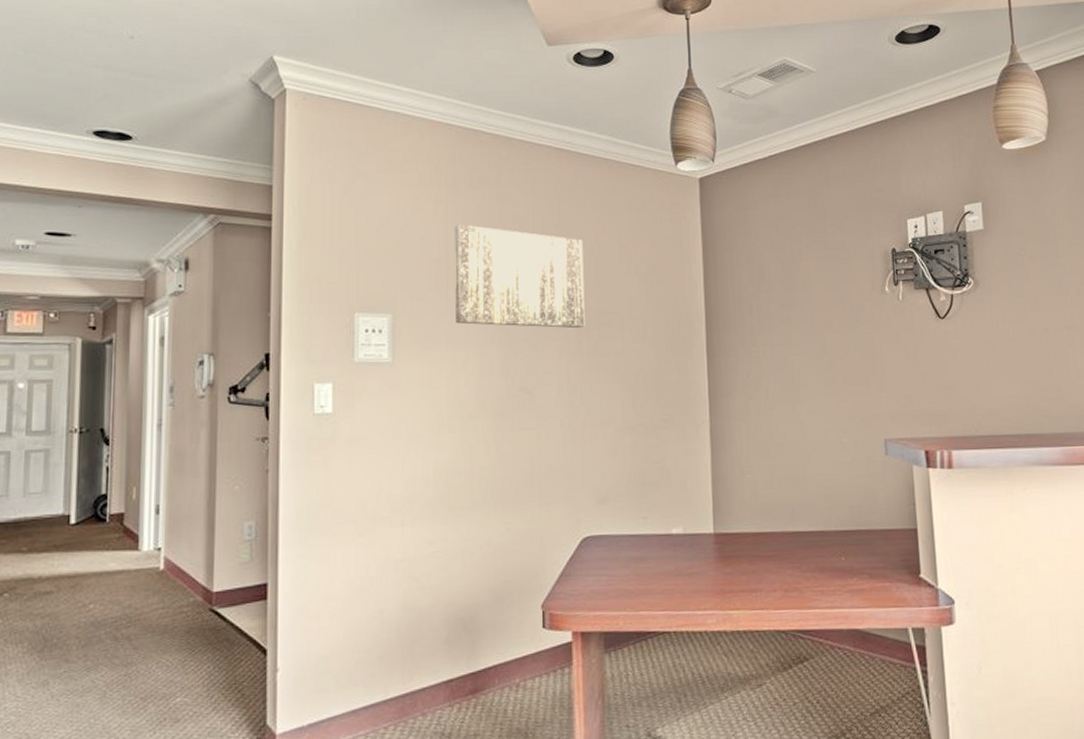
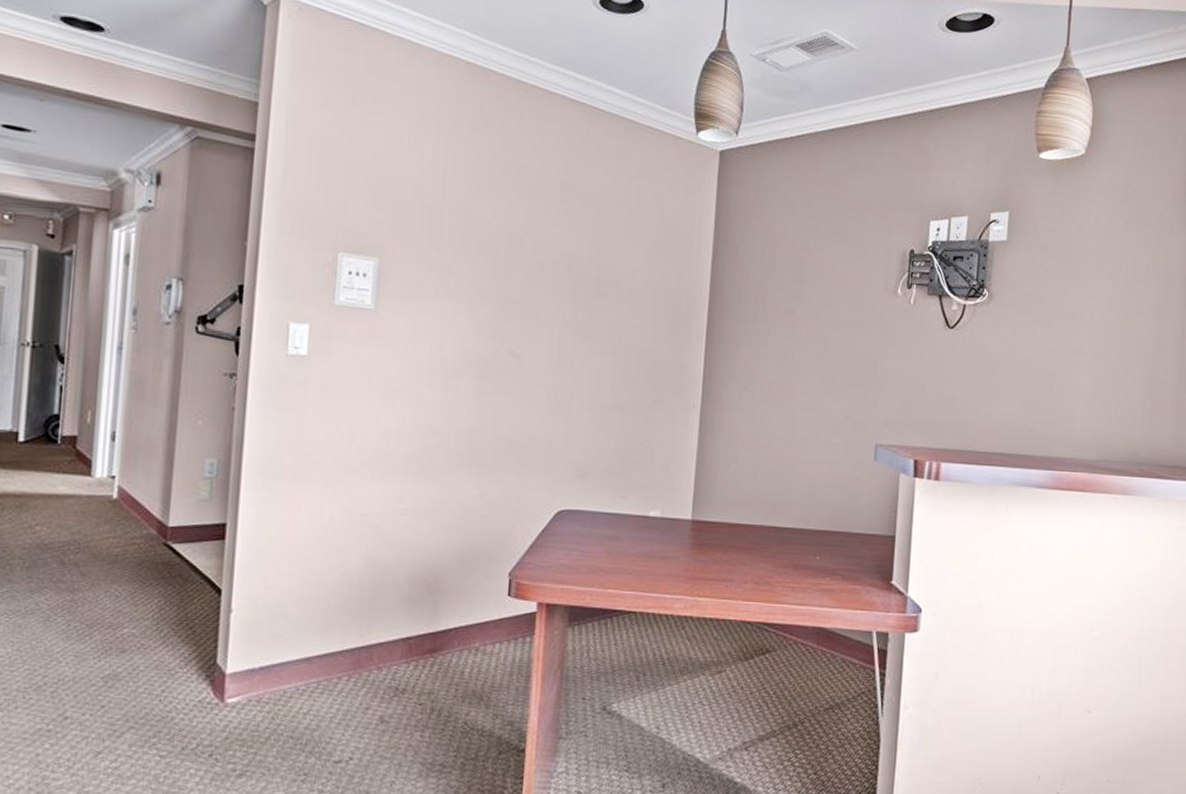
wall art: present [455,224,585,329] -> none [446,169,590,296]

